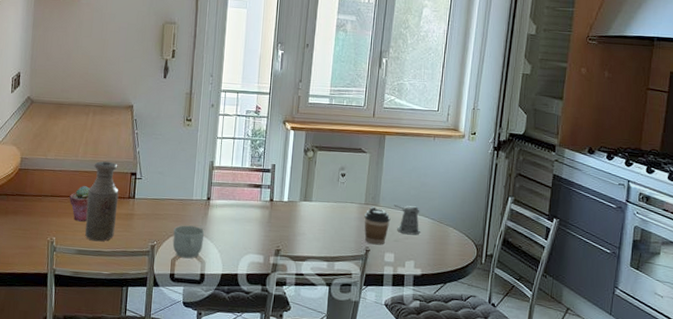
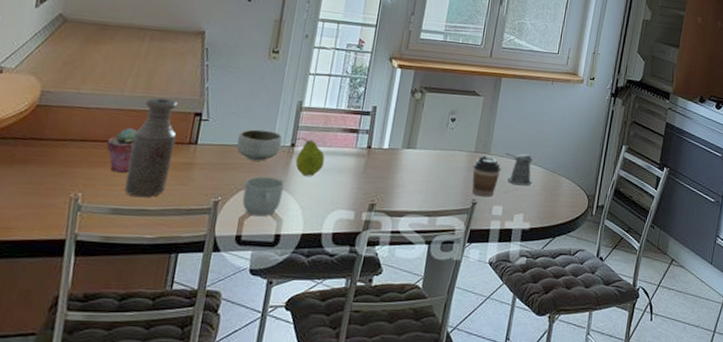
bowl: none [165,185,200,213] -> present [236,129,283,161]
fruit: none [210,192,236,225] -> present [295,137,325,176]

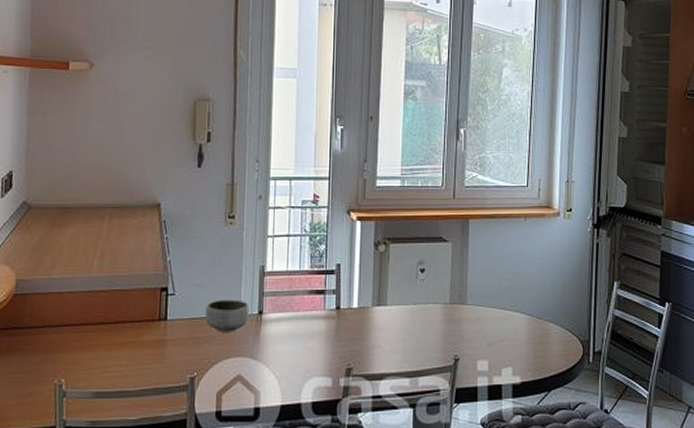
potted succulent: present [106,128,137,173] -> none [81,309,108,356]
bottle: present [124,97,178,198] -> none [103,275,146,379]
mug: present [242,176,285,217] -> none [217,348,258,390]
fruit: present [295,137,325,176] -> none [262,304,295,344]
coffee cup: present [472,154,502,197] -> none [450,305,481,352]
pepper shaker: present [506,153,533,186] -> none [484,301,517,336]

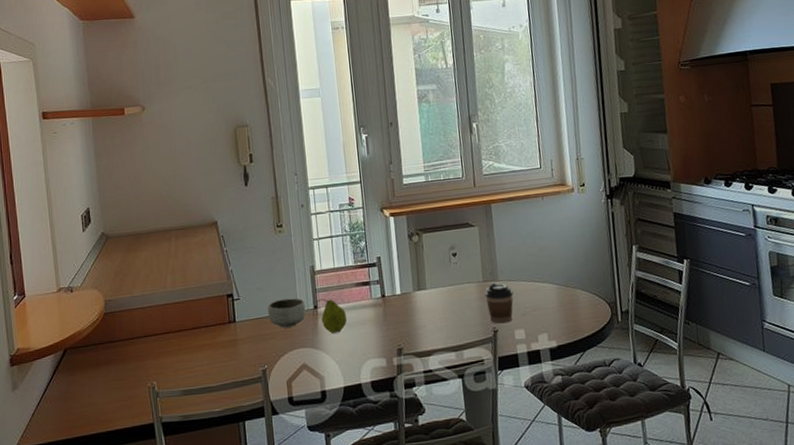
fruit: none [262,304,295,344] -> present [316,298,348,333]
coffee cup: none [450,305,481,352] -> present [485,282,514,324]

